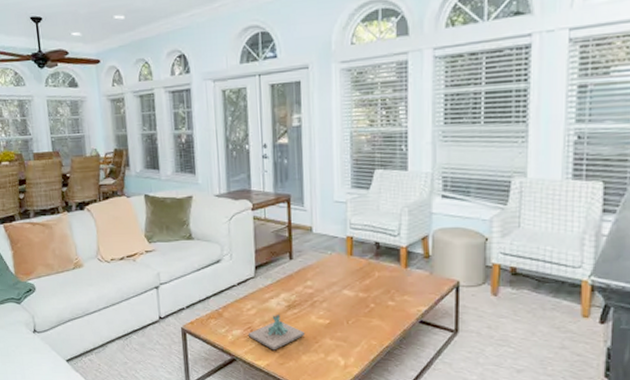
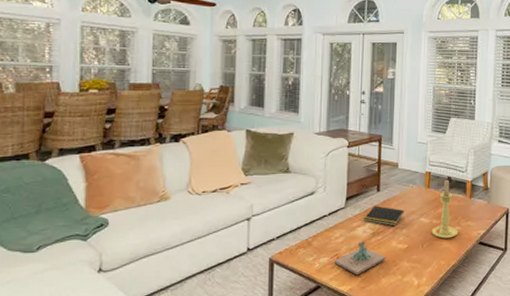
notepad: none [276,275,323,299] -> present [363,206,404,226]
candle holder: none [358,245,392,315] -> present [432,179,458,239]

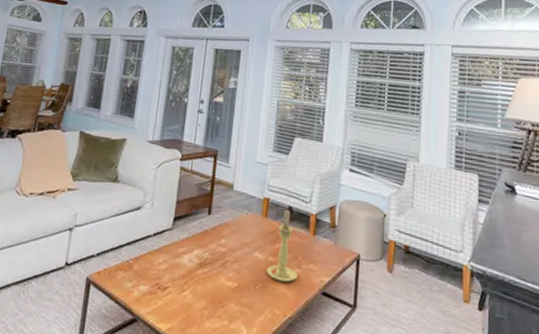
architectural model: present [334,240,386,275] -> none [154,271,213,313]
notepad: present [363,206,404,226] -> none [190,231,236,259]

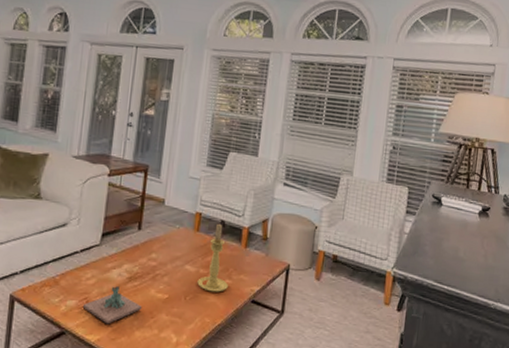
architectural model: none [154,271,213,313] -> present [82,285,143,324]

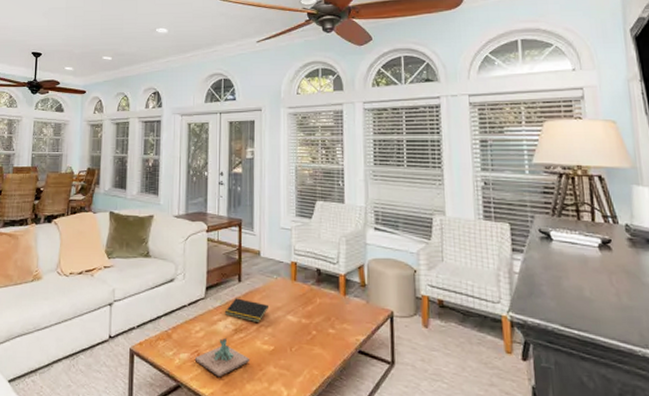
notepad: none [119,246,167,272] -> present [224,298,268,323]
candle holder: present [197,223,228,292] -> none [301,272,332,343]

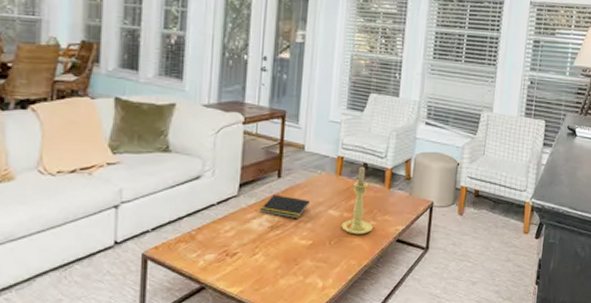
architectural model: present [194,337,250,377] -> none [222,235,286,275]
candle holder: none [301,272,332,343] -> present [341,166,373,235]

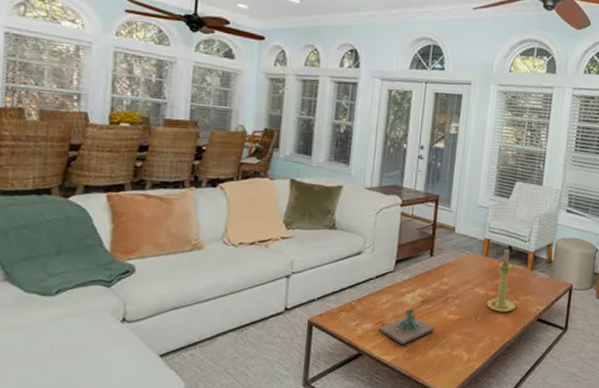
architectural model: none [222,235,286,275] -> present [378,308,436,345]
notepad: present [259,194,310,219] -> none [413,271,458,295]

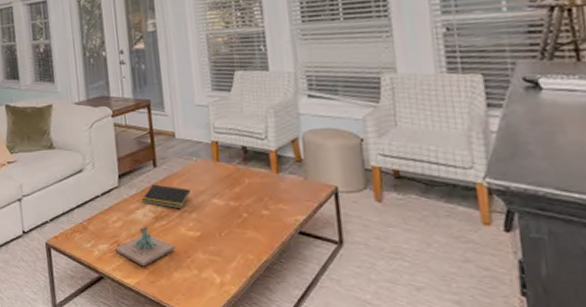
notepad: none [413,271,458,295] -> present [141,184,190,209]
candle holder: present [486,248,516,312] -> none [229,150,267,226]

